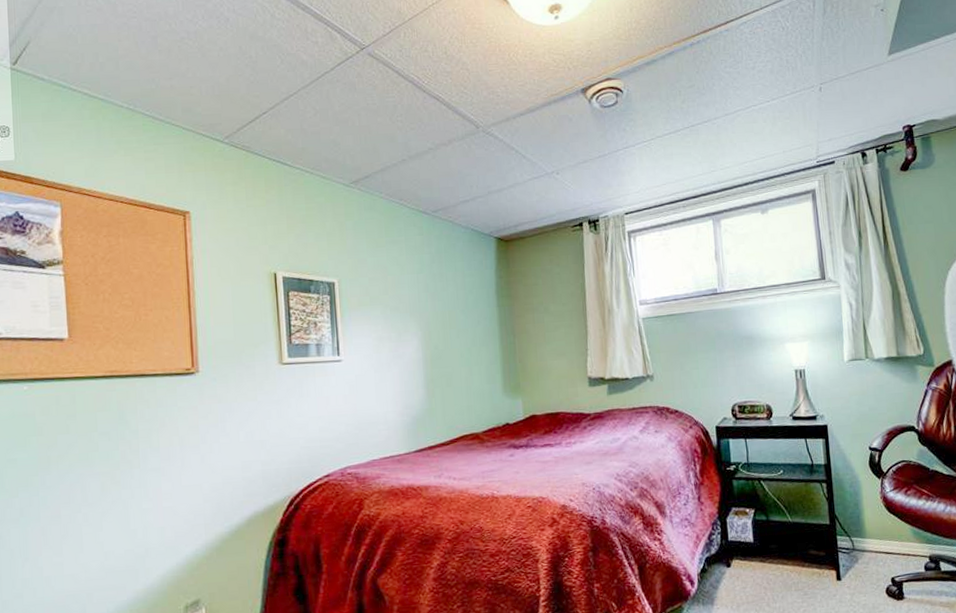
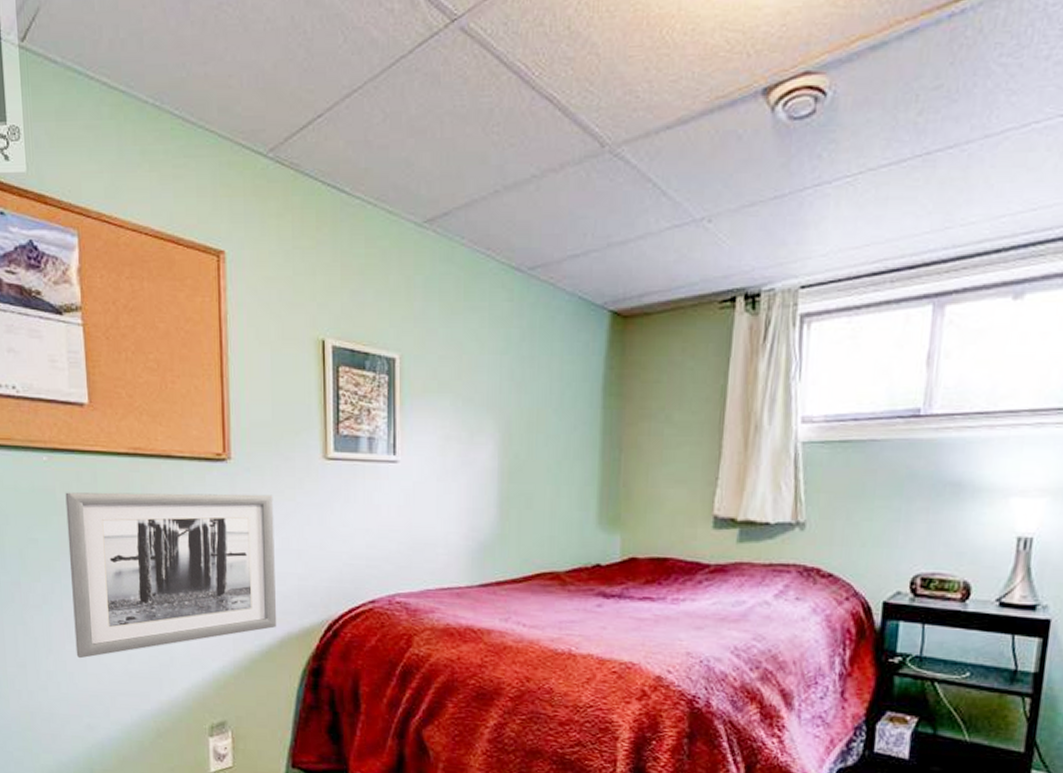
wall art: none [45,398,245,563] -> present [65,492,277,659]

